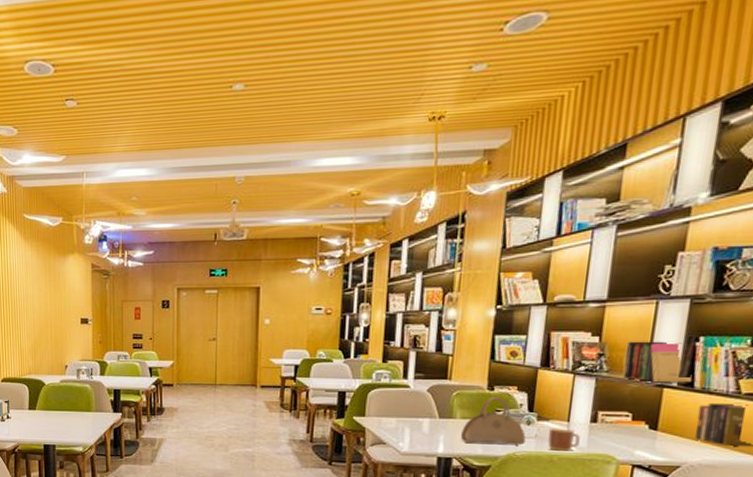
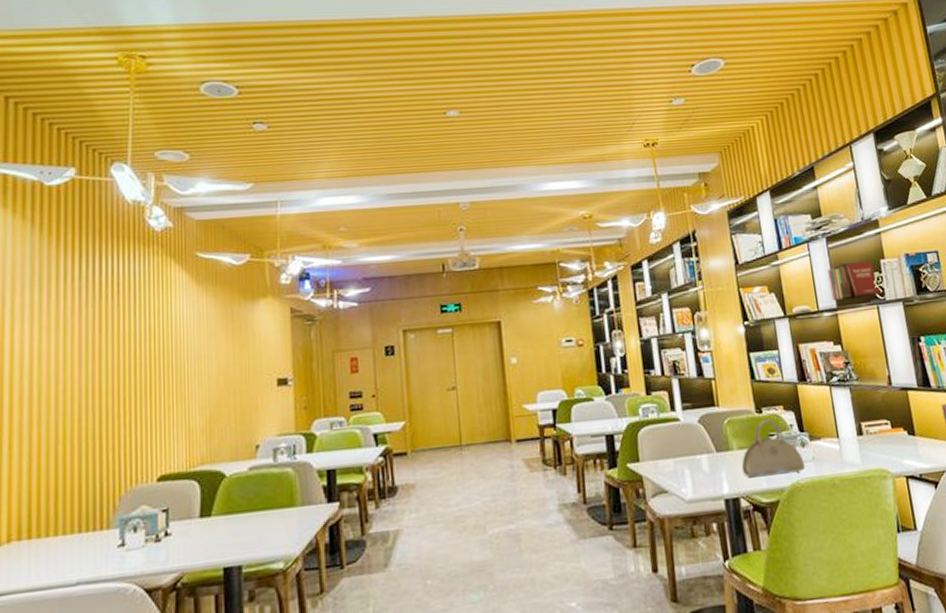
mug: present [548,427,580,452] -> none [823,445,854,473]
books: none [604,253,668,291] -> present [827,261,881,300]
books: present [622,341,692,383] -> none [865,344,927,387]

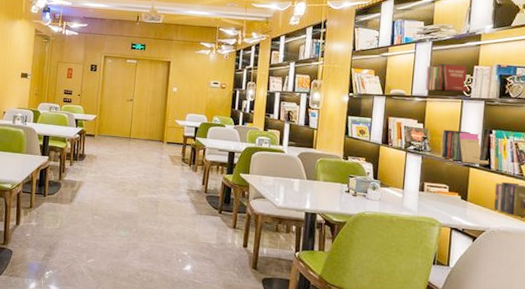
handbag: present [741,419,805,478] -> none [323,165,372,207]
books: none [865,344,927,387] -> present [440,129,489,165]

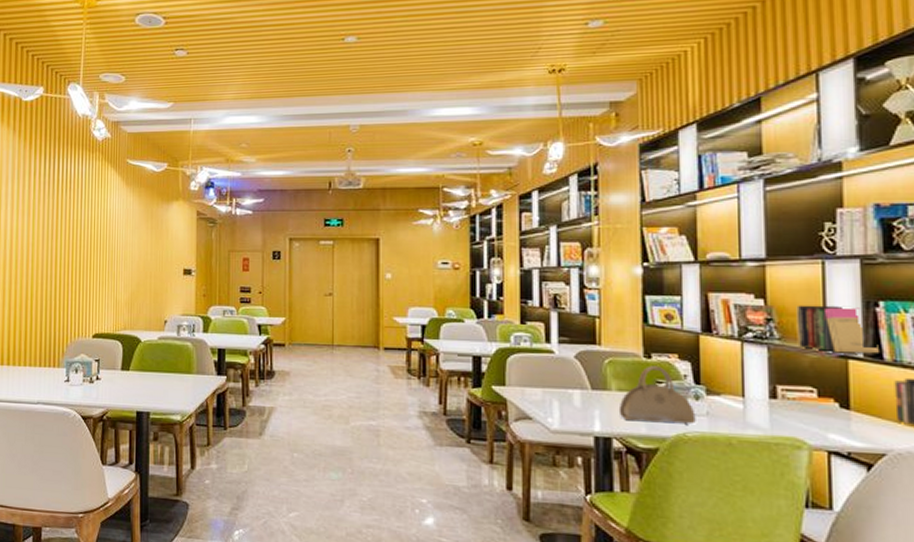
handbag: none [323,165,372,207] -> present [618,366,696,425]
books: present [425,63,468,92] -> none [760,209,831,250]

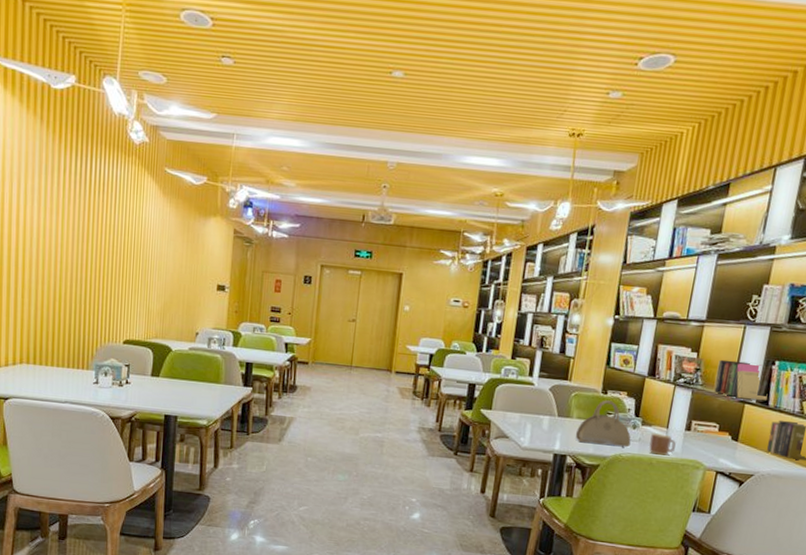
mug: none [723,402,760,434] -> present [649,432,676,456]

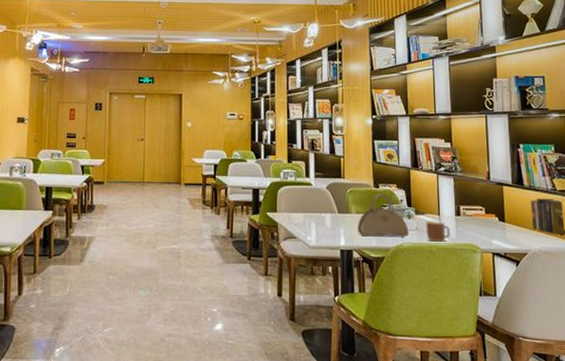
books: present [713,359,768,401] -> none [471,147,521,182]

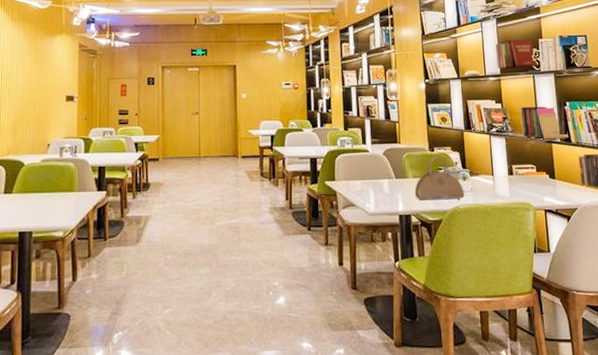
mug: present [426,220,450,243] -> none [480,180,504,203]
books: none [447,78,490,107] -> present [495,40,537,68]
books: none [471,147,521,182] -> present [520,106,569,140]

